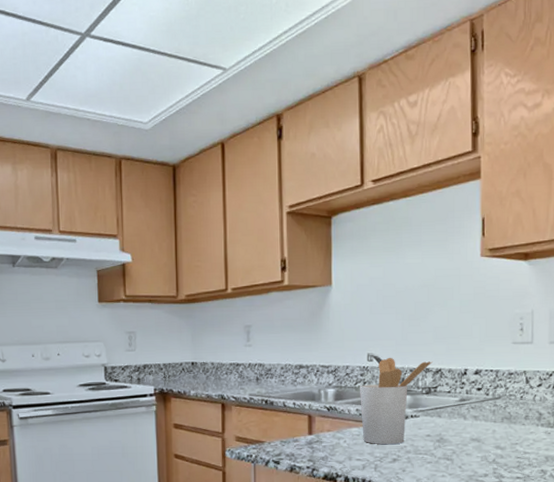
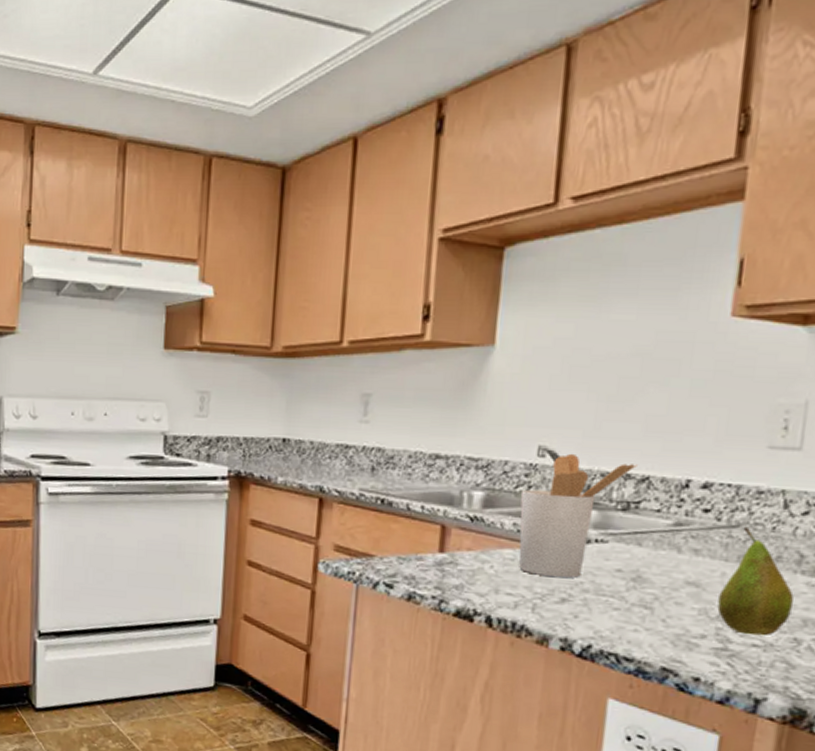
fruit: none [493,397,538,471] -> present [717,526,794,636]

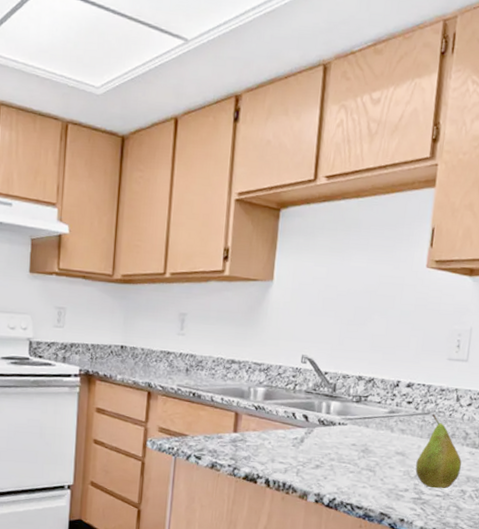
utensil holder: present [519,453,637,578] -> none [288,361,366,450]

